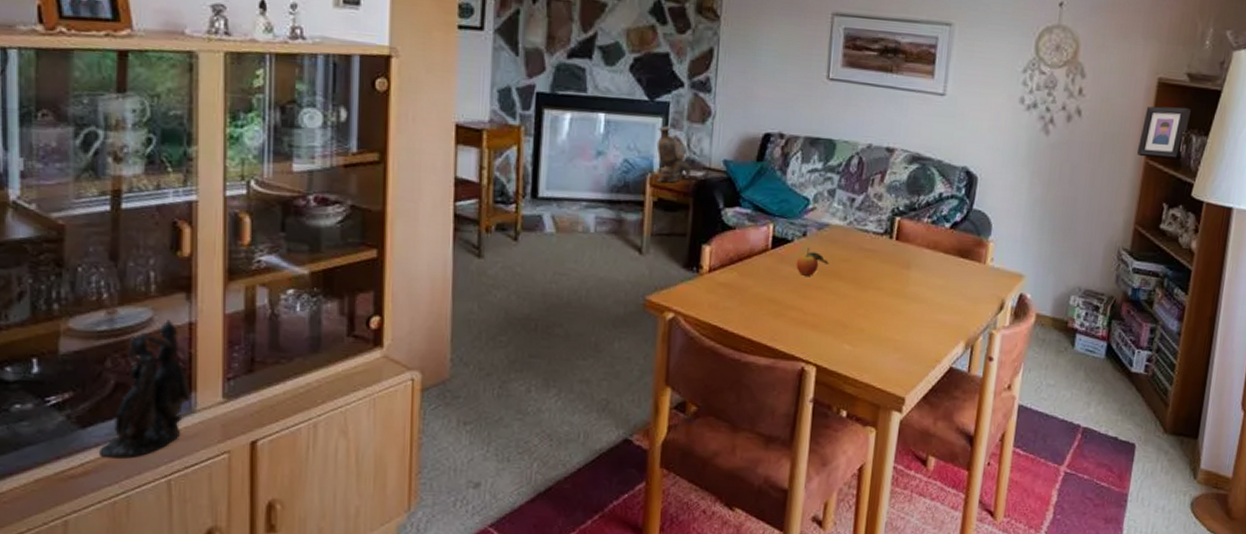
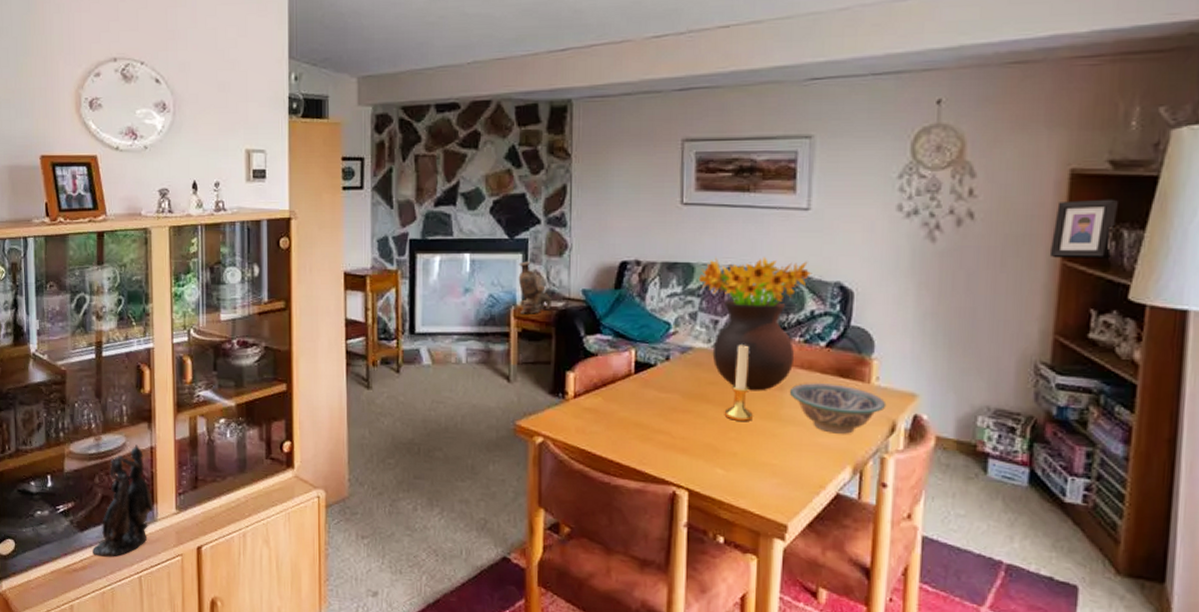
fruit: present [796,247,829,276] -> none [661,371,695,400]
flower arrangement: none [839,135,943,269] -> present [698,256,812,391]
candle holder: none [854,222,882,299] -> present [724,343,753,422]
bowl: none [915,262,998,311] -> present [789,383,887,434]

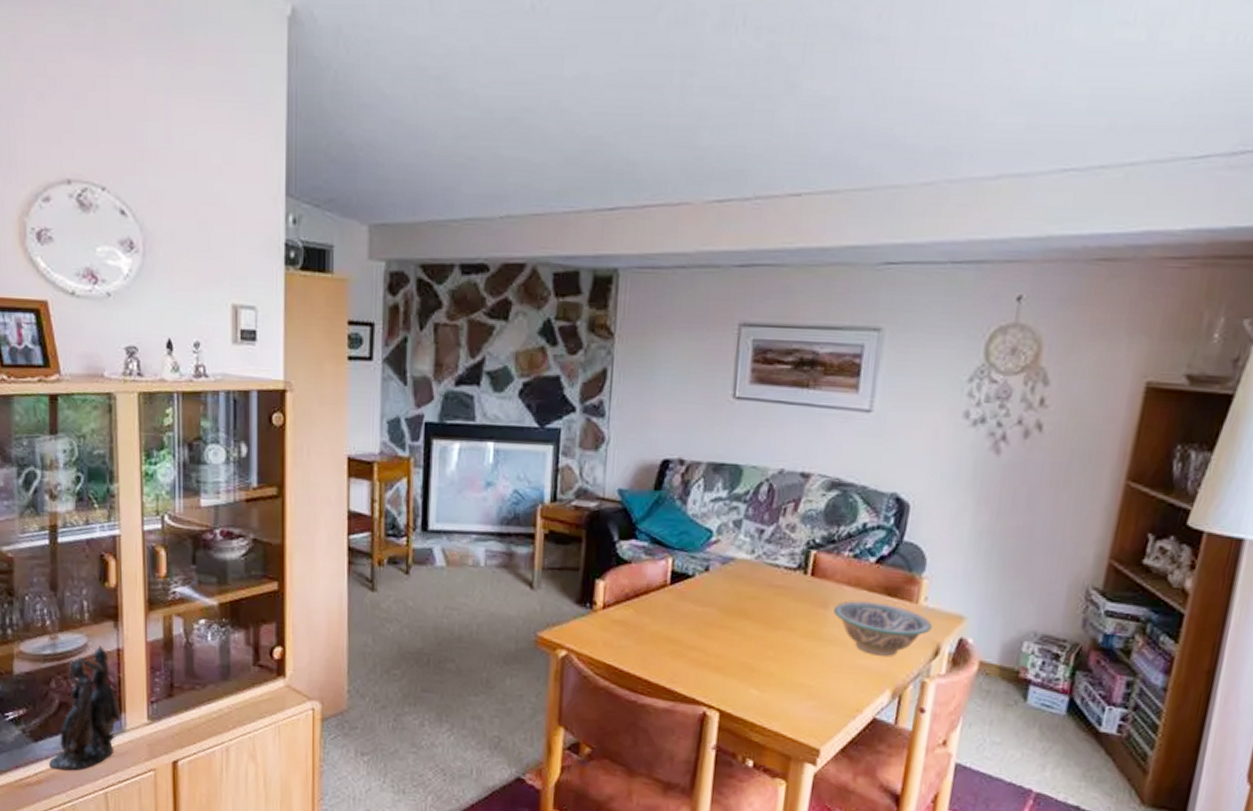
vase with dog figurine: present [518,261,551,314] -> none [547,454,584,514]
flower arrangement: present [698,256,812,391] -> none [746,460,868,608]
candle holder: present [724,343,753,422] -> none [763,556,795,641]
picture frame: present [1049,199,1118,259] -> none [1114,416,1190,481]

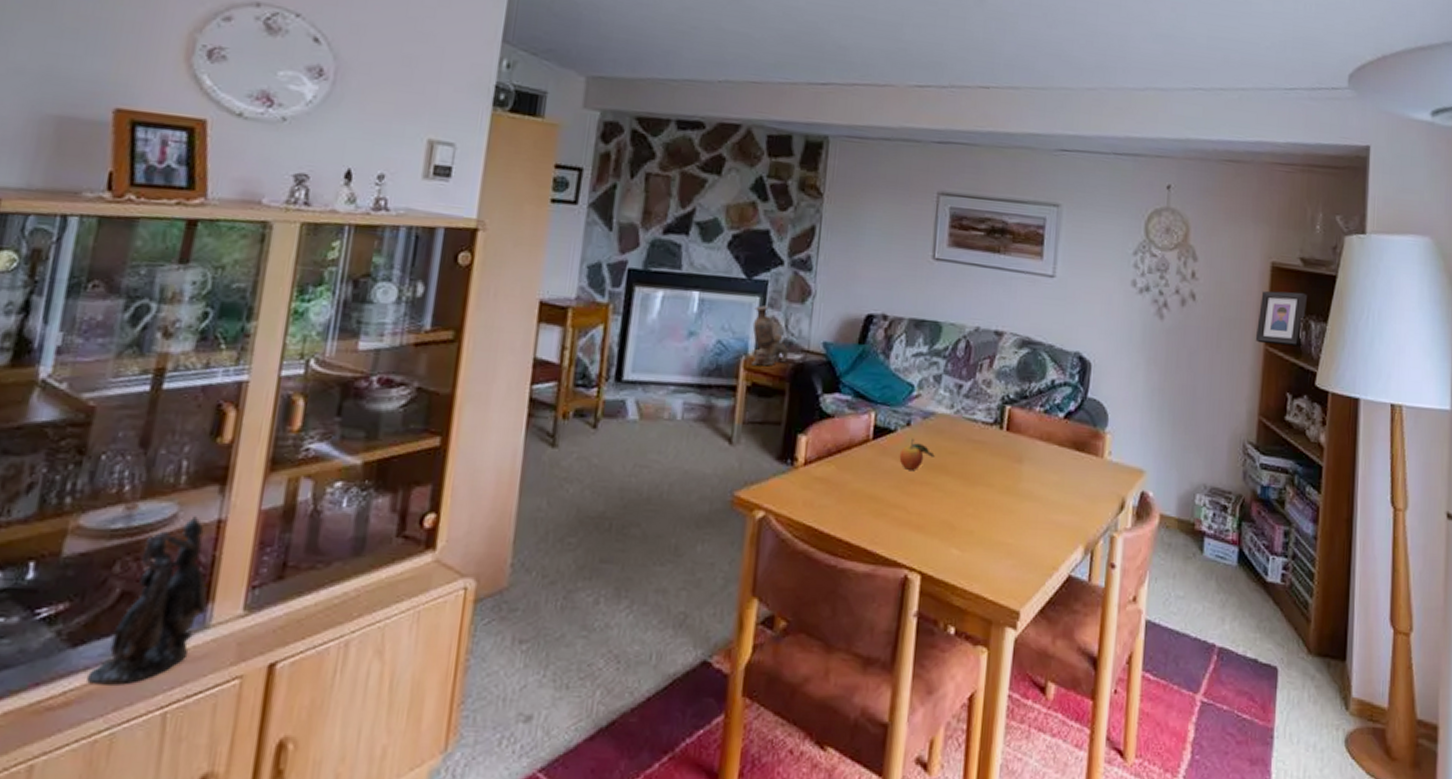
vase with dog figurine: none [547,454,584,514] -> present [752,305,788,366]
fruit: none [697,583,734,614] -> present [899,438,935,470]
bowl: present [833,601,933,656] -> none [1027,455,1117,511]
picture frame: none [1114,416,1190,481] -> present [1255,291,1307,347]

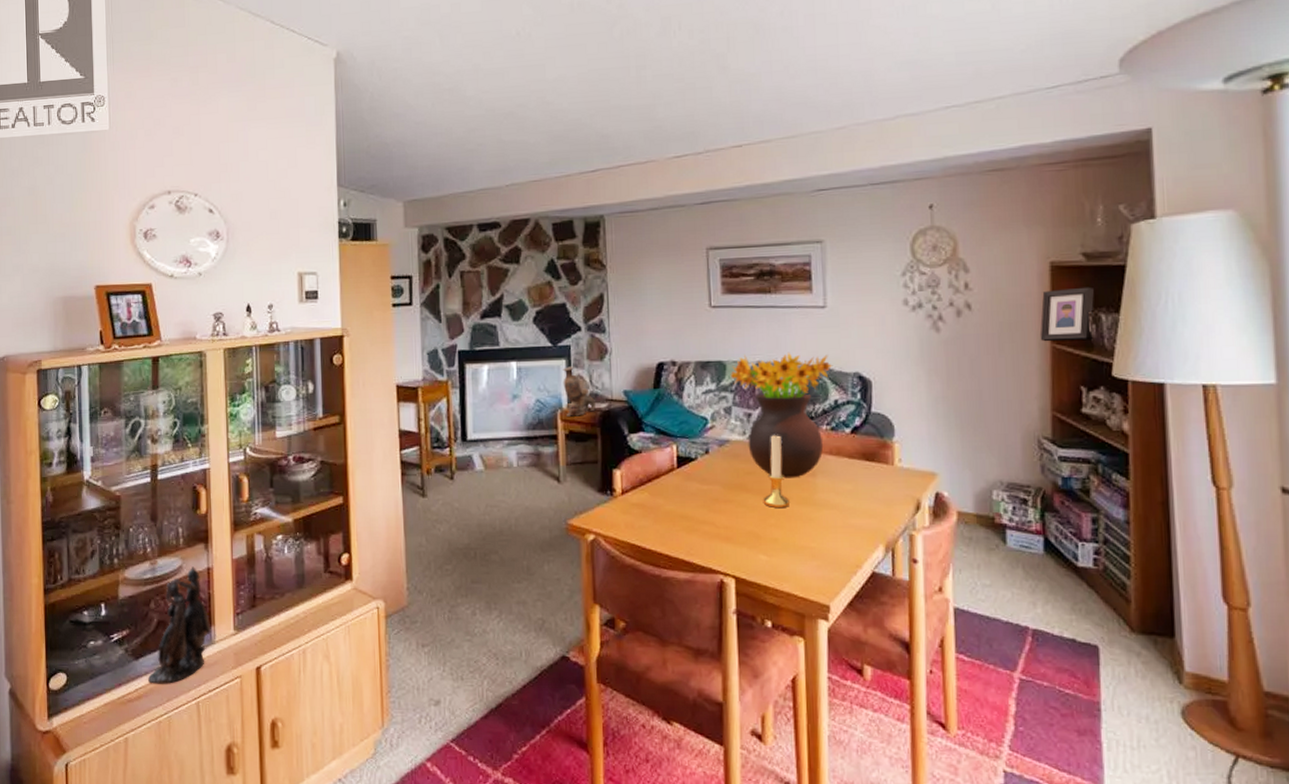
fruit: present [899,438,935,470] -> none [702,464,734,491]
flower arrangement: none [945,318,1055,463] -> present [730,352,833,479]
candle holder: none [963,411,991,497] -> present [763,434,790,509]

